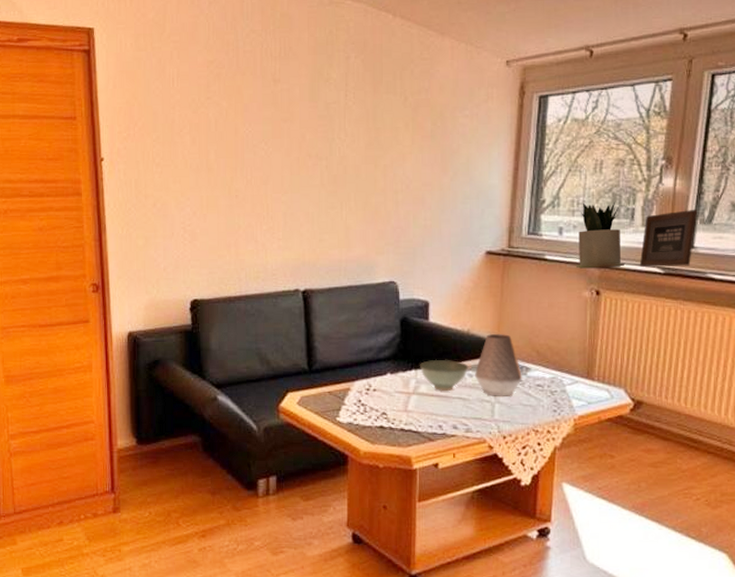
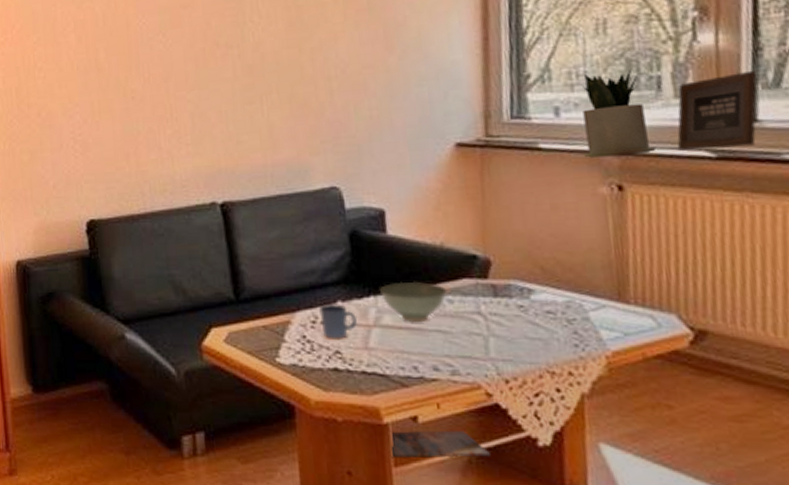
mug: none [373,374,401,403] -> present [319,303,358,339]
magazine: none [416,474,488,495] -> present [389,430,492,458]
vase: present [475,334,522,396] -> none [456,246,524,328]

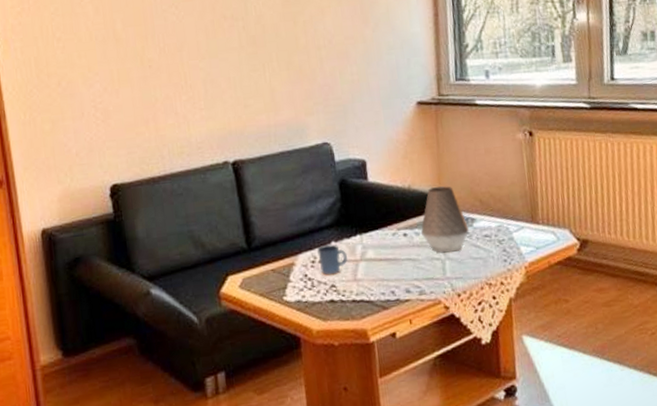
bowl: present [379,281,447,322] -> none [363,219,415,254]
magazine: present [389,430,492,458] -> none [374,339,450,370]
vase: none [456,246,524,328] -> present [421,186,469,253]
planter: present [581,68,657,158] -> none [503,39,553,111]
picture frame: present [677,70,757,151] -> none [565,41,614,103]

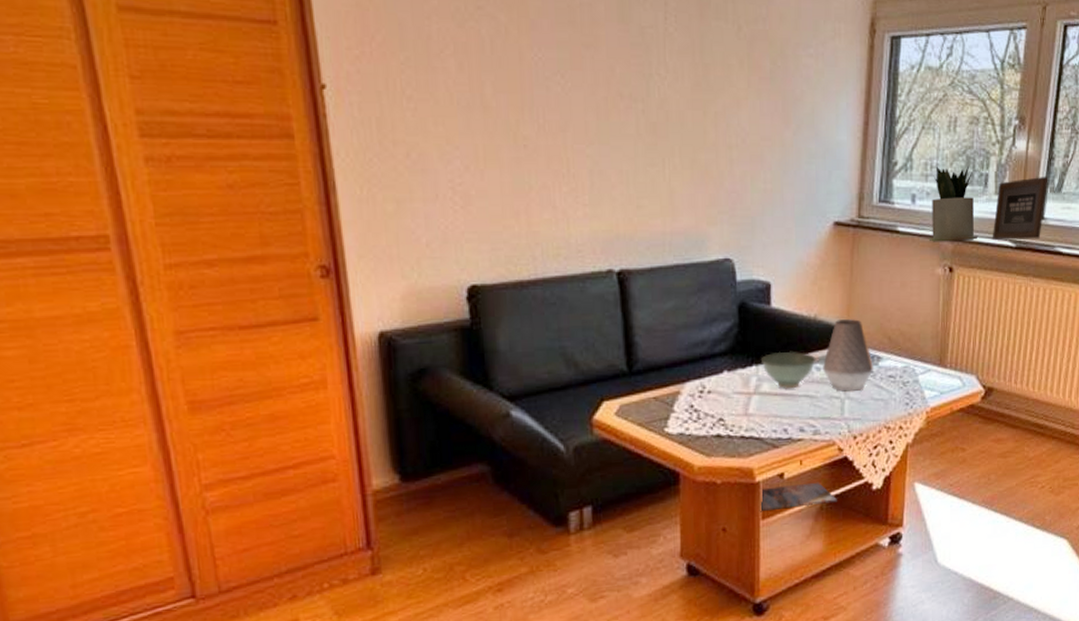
mug: present [317,243,348,276] -> none [707,372,741,408]
bowl: none [363,219,415,254] -> present [760,351,816,388]
magazine: none [374,339,450,370] -> present [759,482,838,511]
planter: none [503,39,553,111] -> present [928,164,978,242]
picture frame: none [565,41,614,103] -> present [992,176,1048,240]

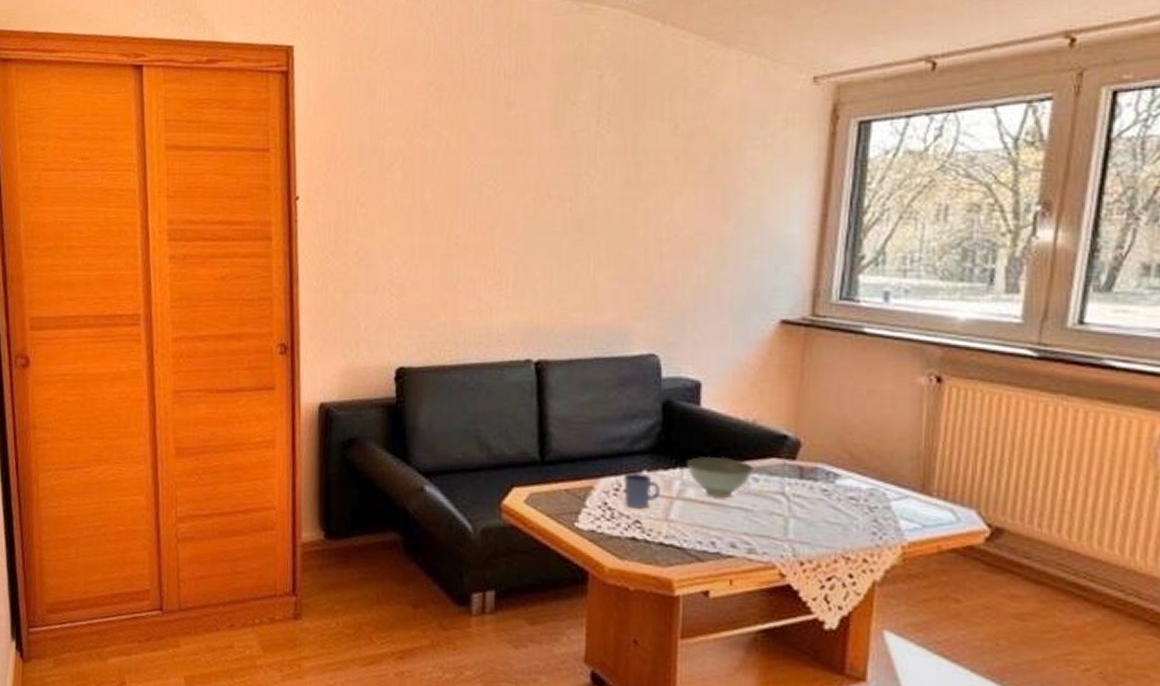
mug: none [707,372,741,408] -> present [623,472,661,509]
magazine: present [759,482,838,511] -> none [677,603,778,636]
vase: present [823,319,873,392] -> none [762,427,828,510]
planter: present [928,164,978,242] -> none [907,258,980,348]
picture frame: present [992,176,1048,240] -> none [1001,271,1090,348]

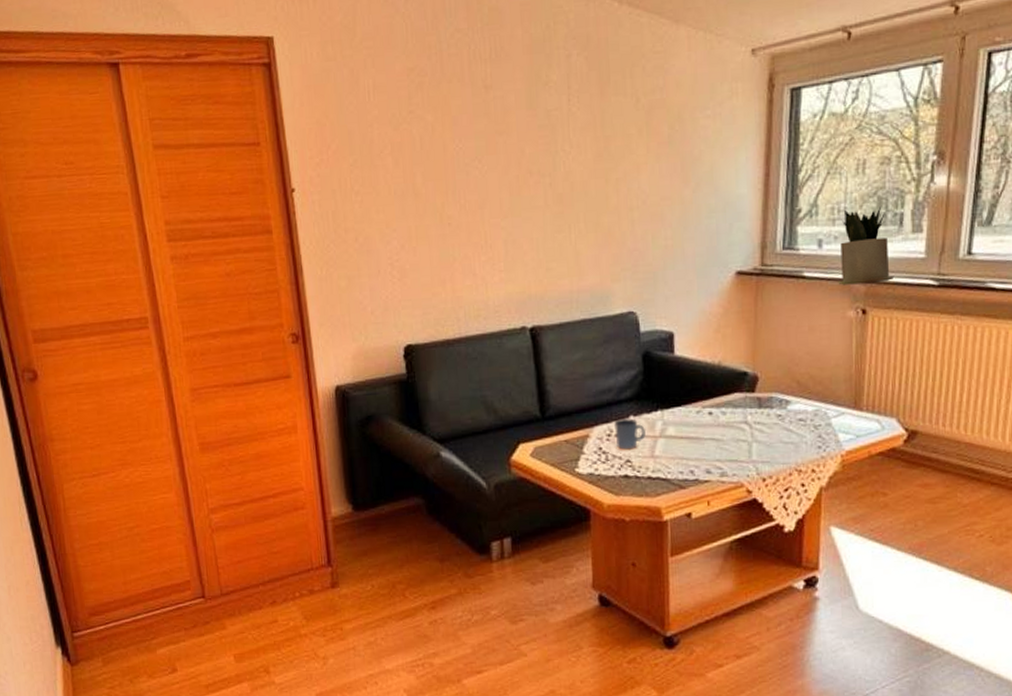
bowl: present [686,456,754,498] -> none [665,396,722,432]
planter: none [907,258,980,348] -> present [838,205,895,285]

